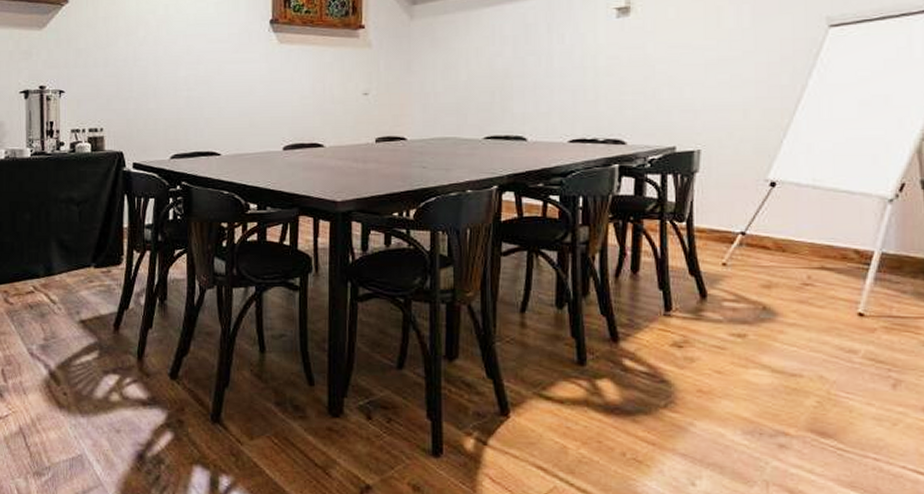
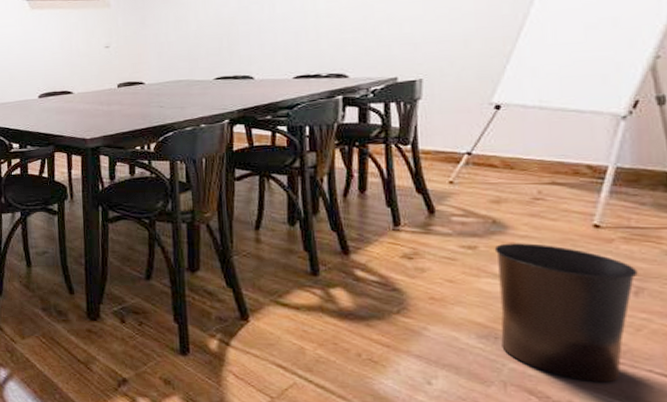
waste bin: none [763,331,896,481] -> present [494,243,638,383]

